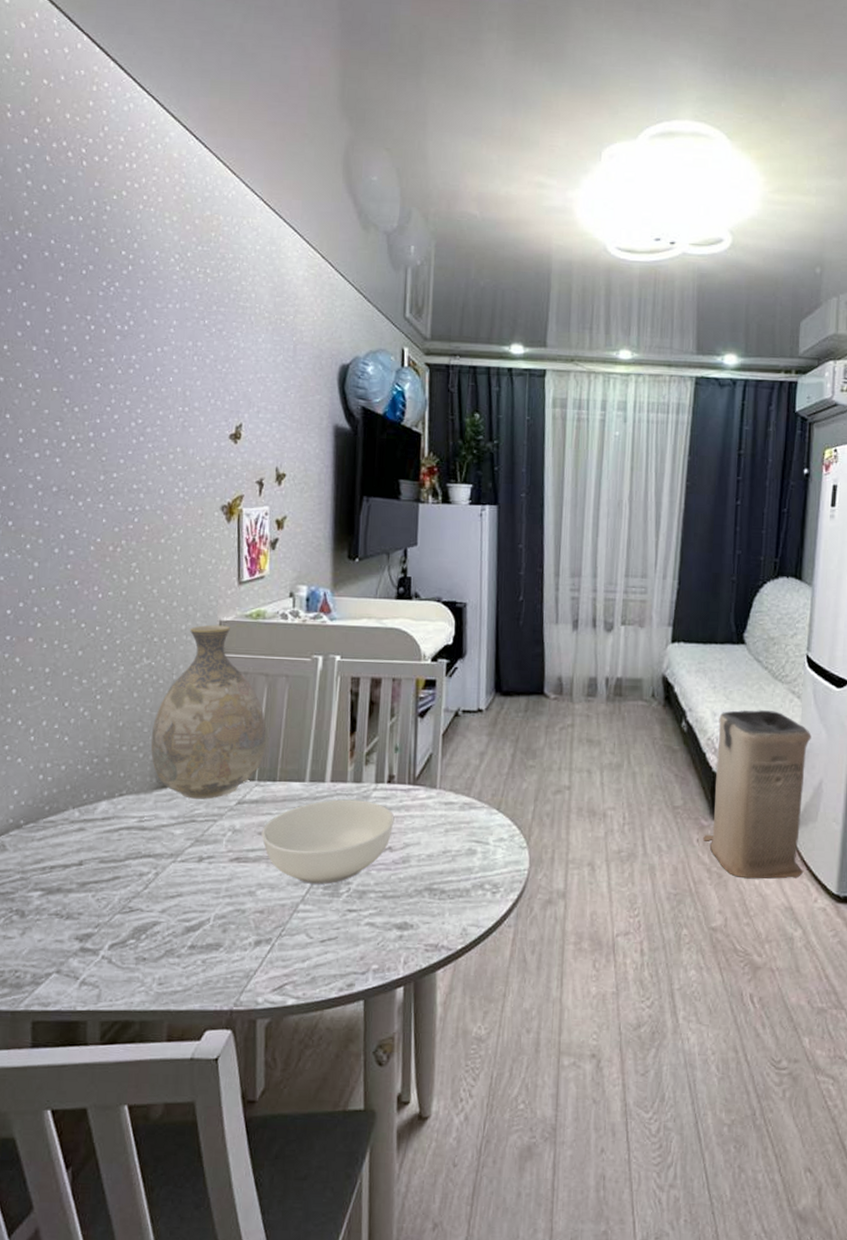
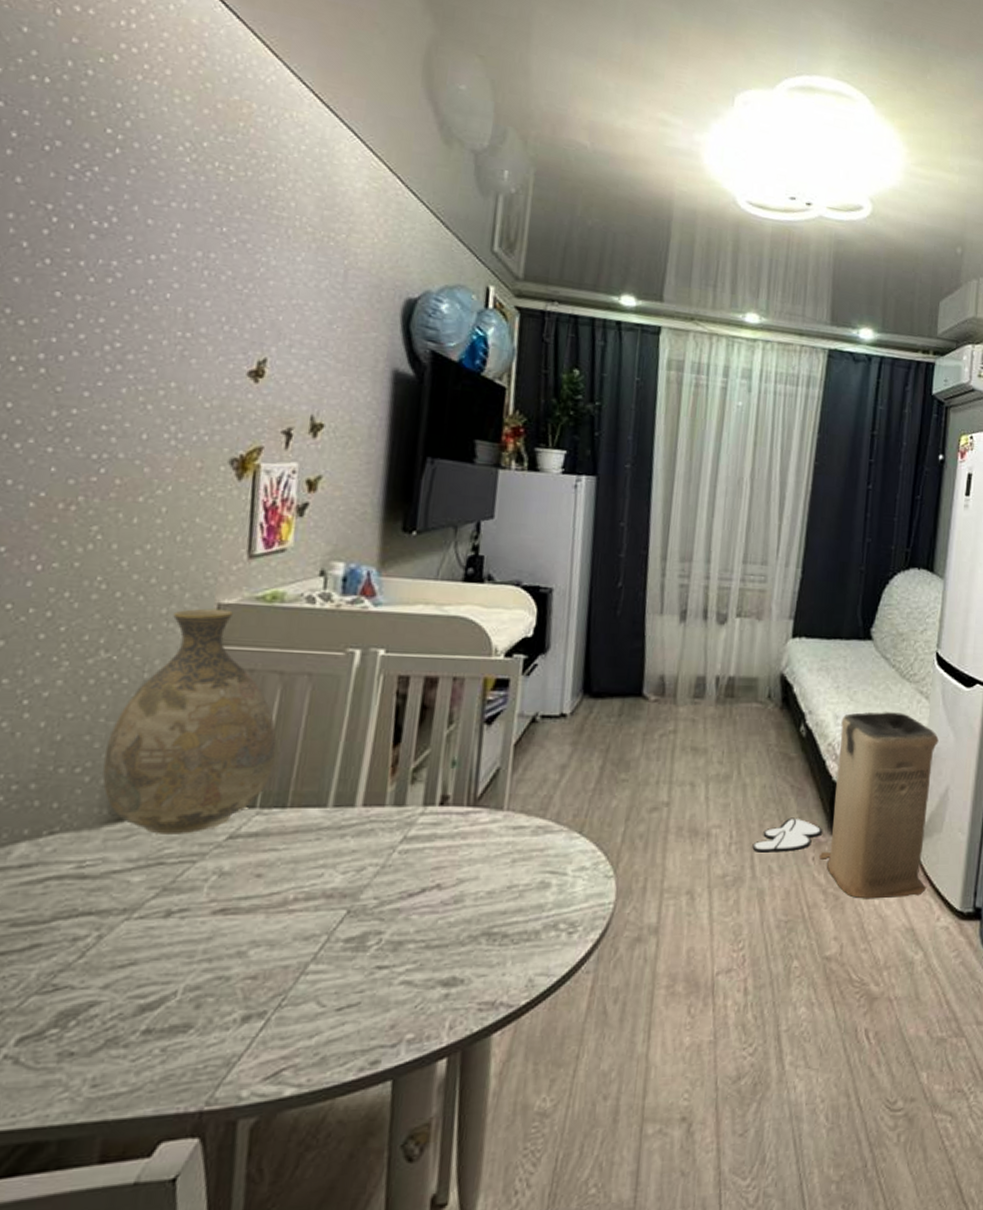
bowl: present [261,799,395,885] -> none [260,827,447,937]
slippers: none [643,803,705,833] -> present [752,817,822,852]

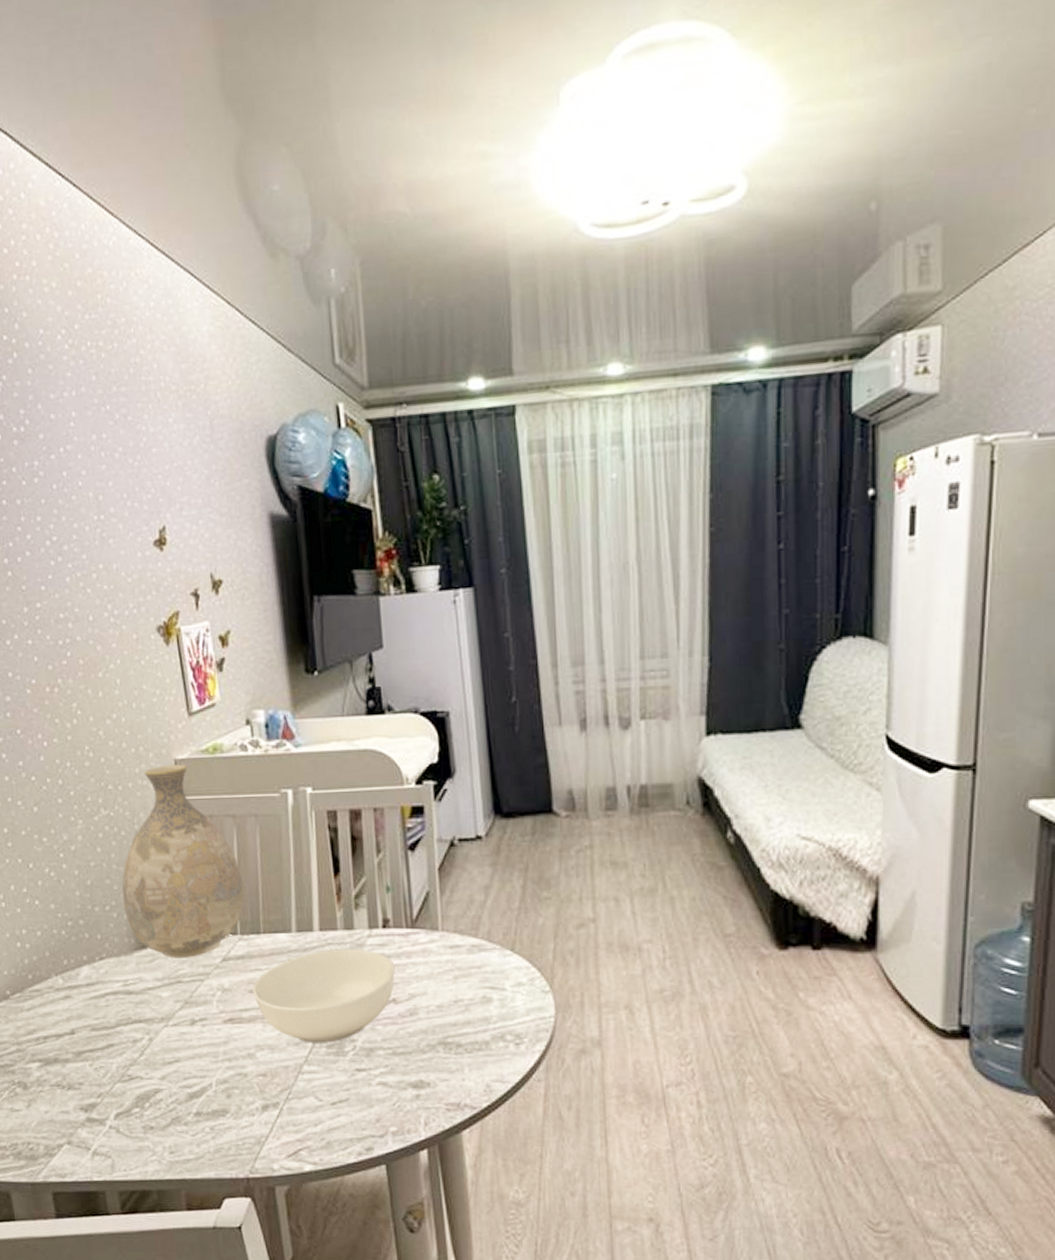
bowl: none [260,827,447,937] -> present [252,949,396,1043]
slippers: present [752,817,822,852] -> none [688,930,764,967]
laundry basket: present [820,712,939,899] -> none [765,809,898,1015]

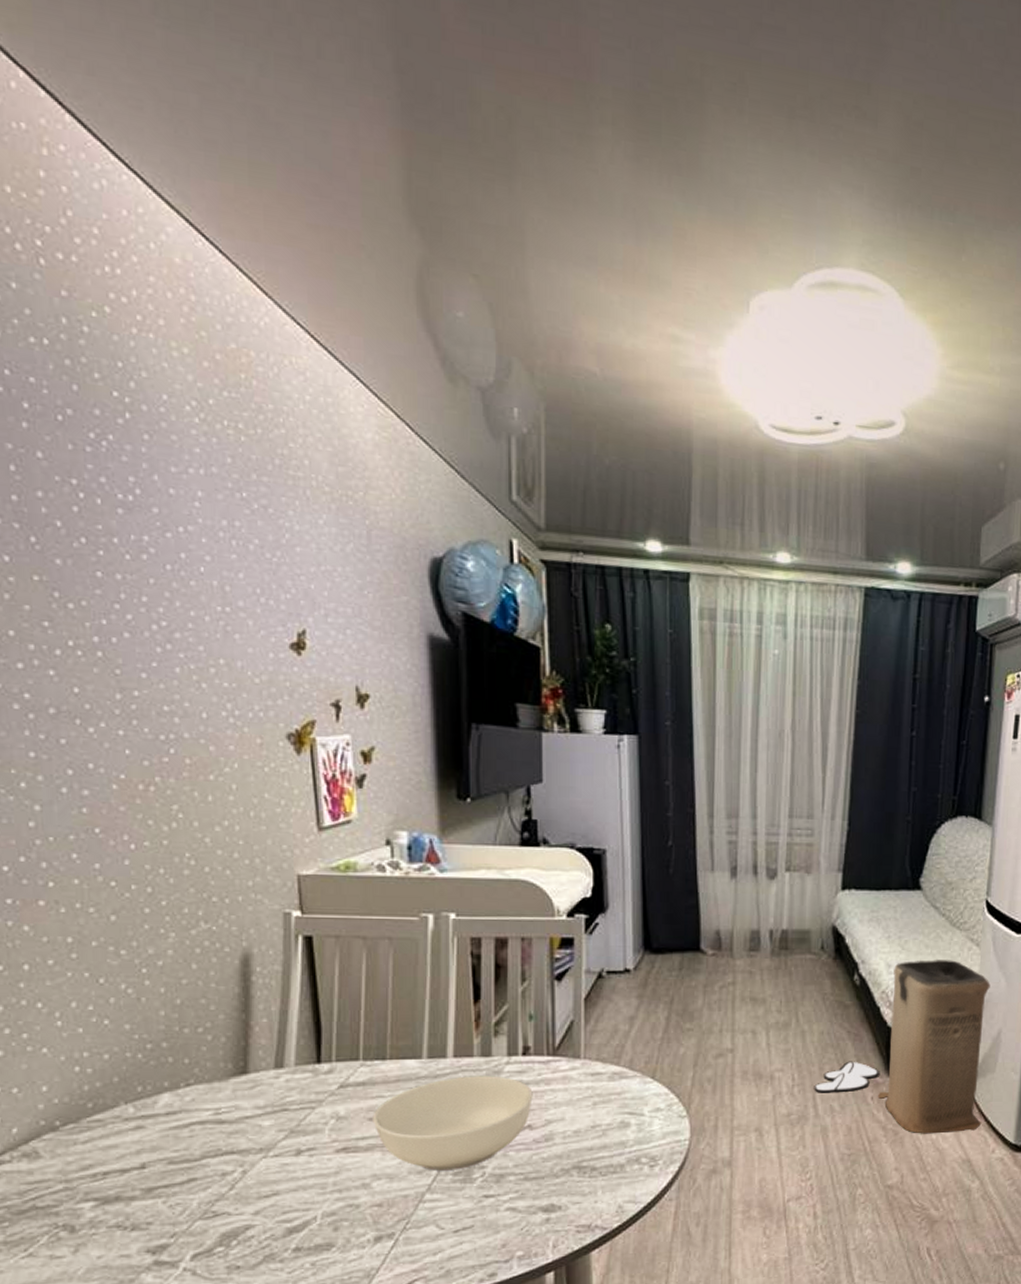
vase: present [121,764,244,958] -> none [220,880,370,1085]
slippers: none [688,930,764,967] -> present [814,1061,879,1093]
laundry basket: none [765,809,898,1015] -> present [878,960,990,1134]

